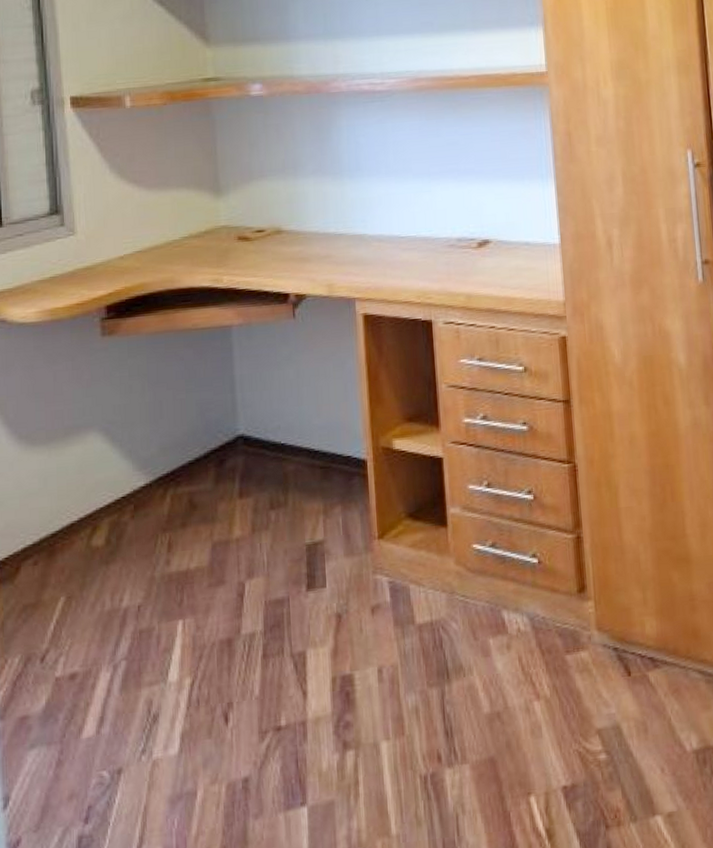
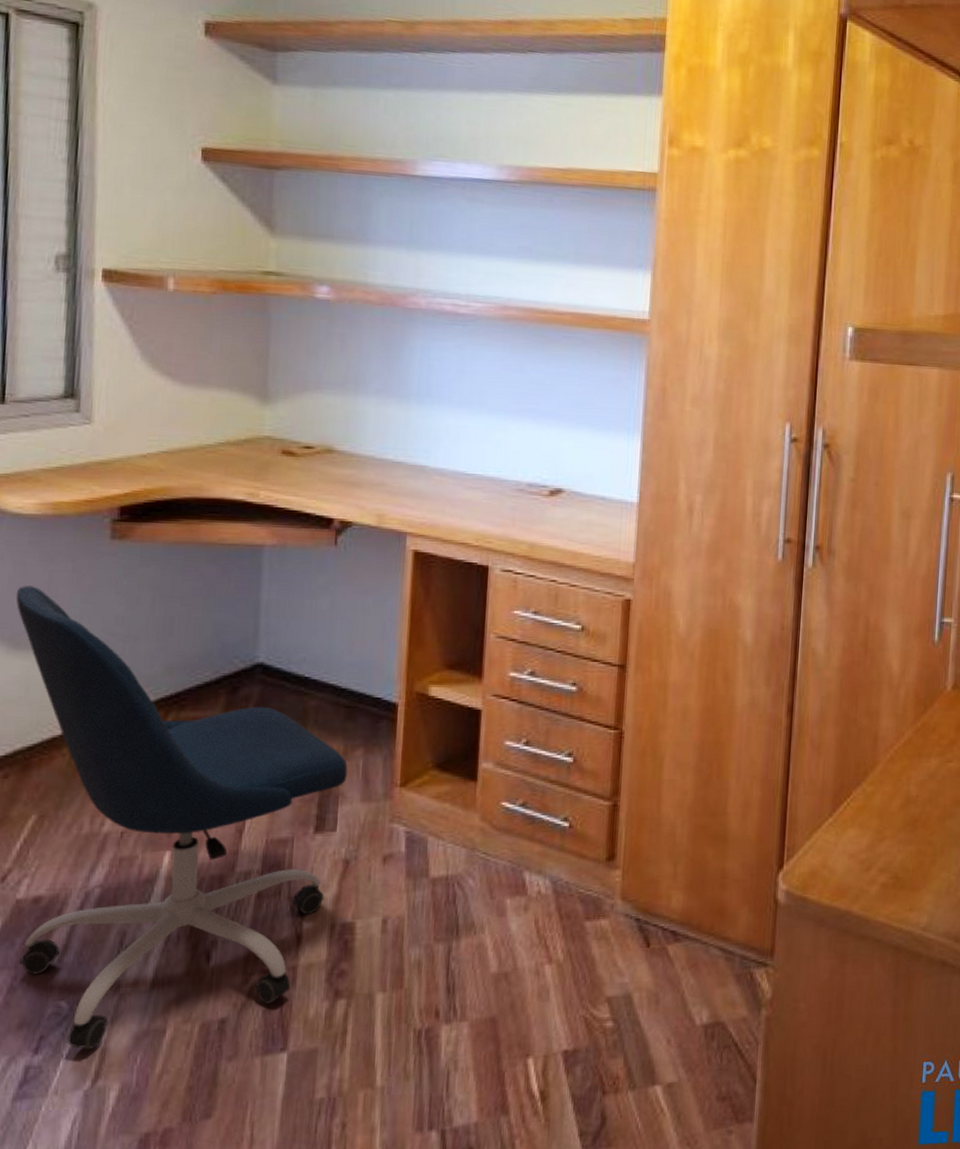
office chair: none [28,386,330,816] -> present [15,586,348,1049]

